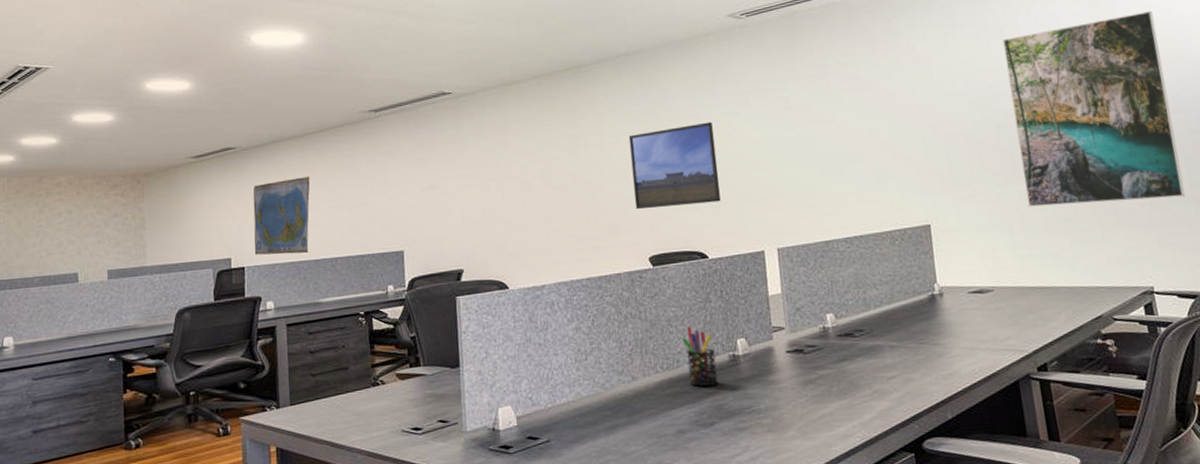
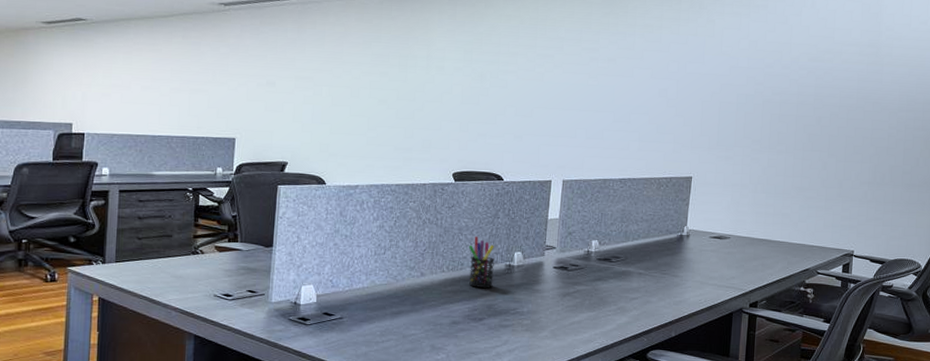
world map: present [253,177,310,255] -> none [95,57,156,128]
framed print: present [628,122,721,210] -> none [448,60,528,133]
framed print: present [1002,10,1185,207] -> none [773,19,911,182]

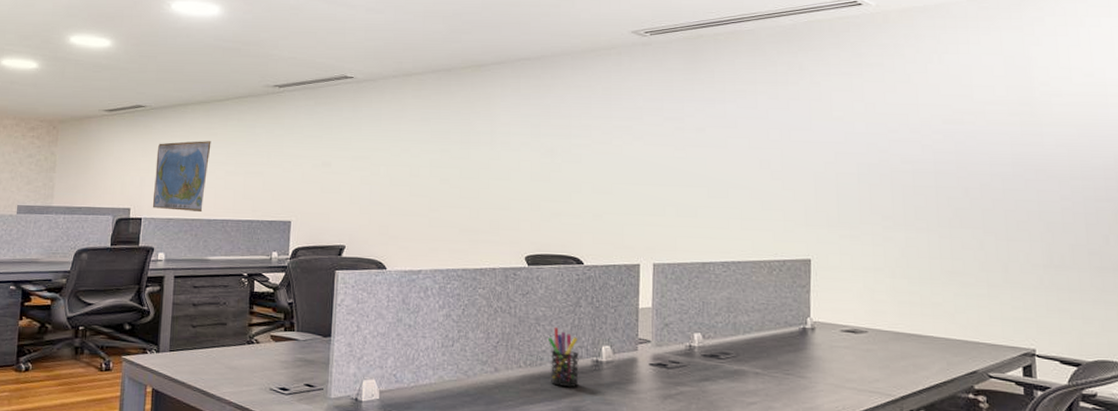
world map: none [95,57,156,128] -> present [152,141,211,212]

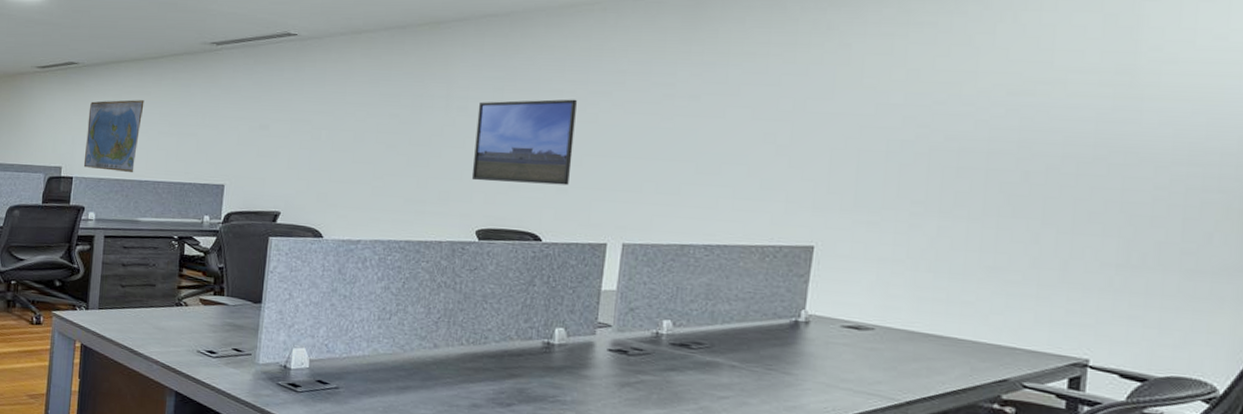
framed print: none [518,133,604,212] -> present [471,99,577,186]
pen holder: present [548,326,579,387] -> none [495,305,528,369]

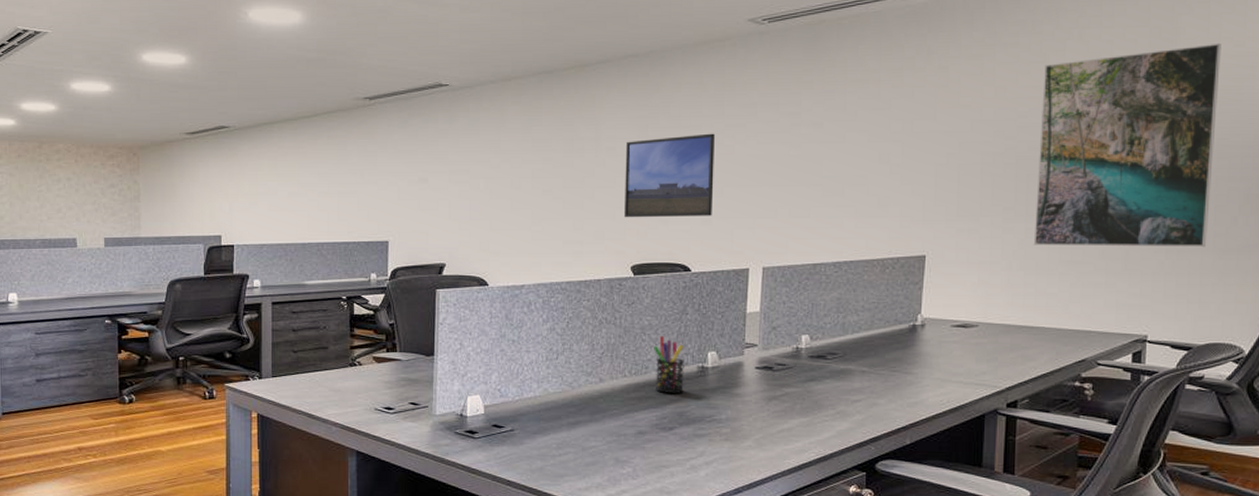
world map: present [83,99,144,172] -> none [244,161,301,236]
pen holder: none [495,305,528,369] -> present [654,335,684,393]
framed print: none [947,34,1197,266] -> present [1033,42,1221,248]

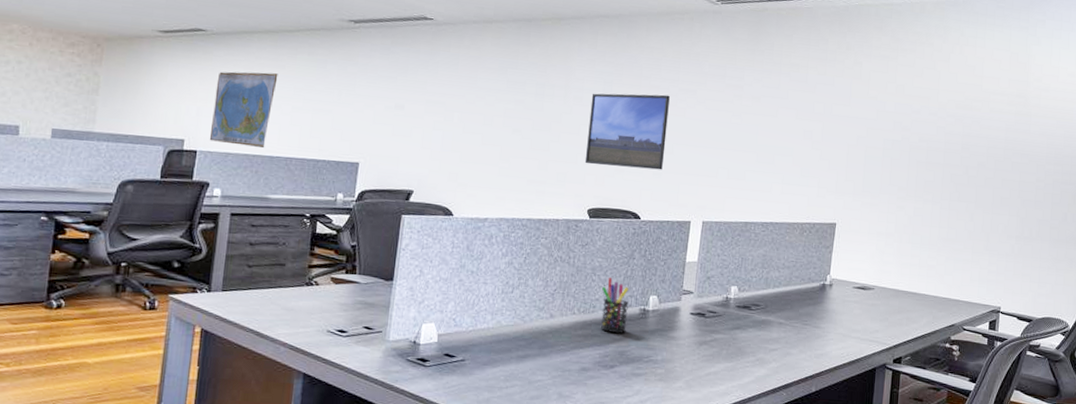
world map: none [244,161,301,236] -> present [209,71,278,148]
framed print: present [1033,42,1221,248] -> none [919,71,1059,237]

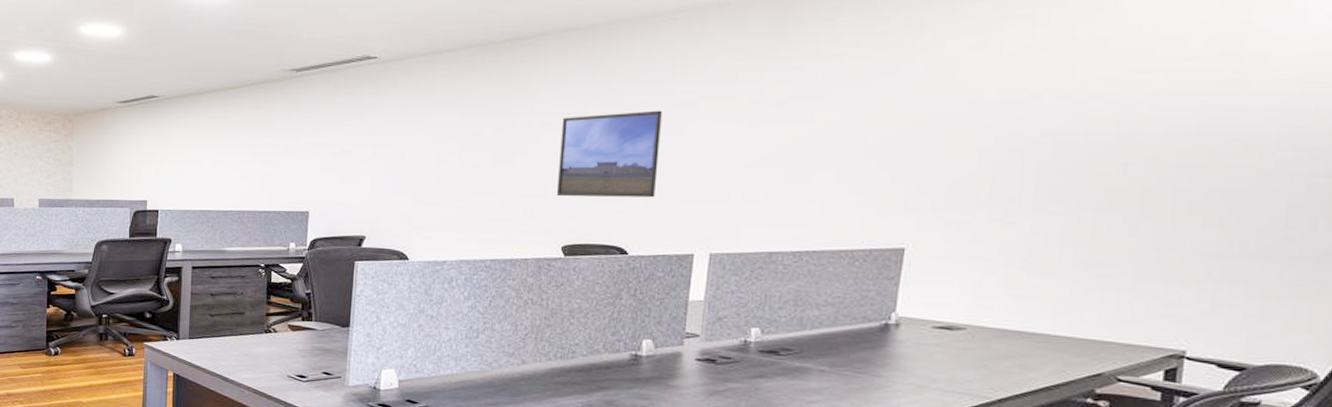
world map: present [209,71,278,148] -> none [168,131,226,203]
pen holder: present [601,277,629,333] -> none [582,319,616,381]

